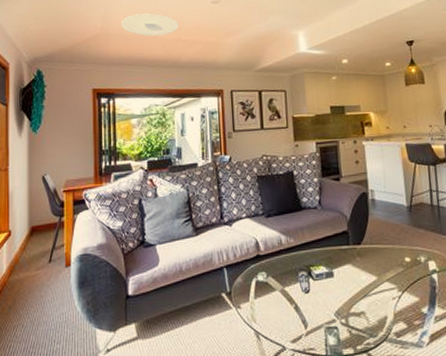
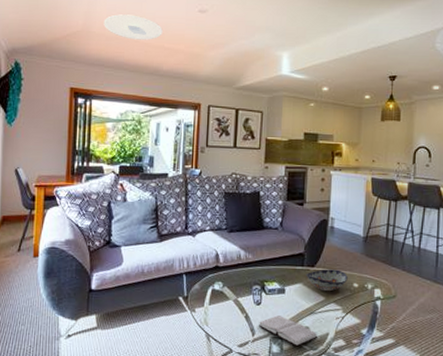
hardback book: none [310,302,376,336] -> present [259,315,318,347]
decorative bowl: none [353,244,398,270] -> present [306,269,348,292]

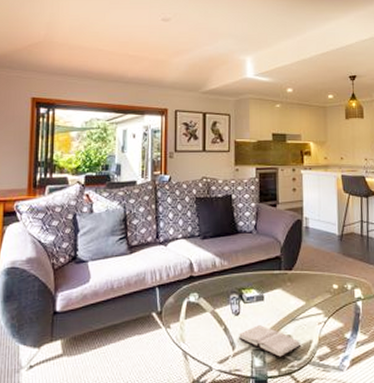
ceiling light: present [103,14,163,40] -> none [66,24,126,49]
decorative bowl: present [306,269,348,292] -> none [284,271,327,296]

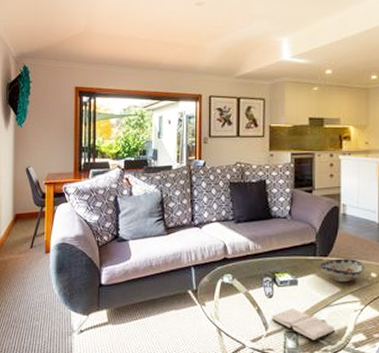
decorative bowl: none [284,271,327,296] -> present [319,258,364,283]

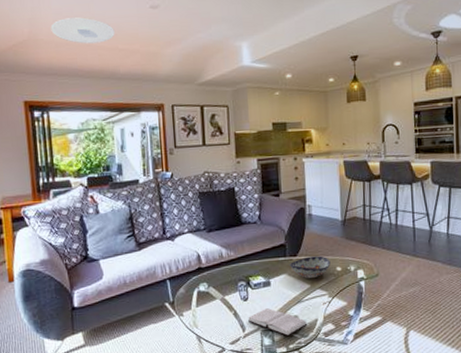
ceiling light: none [104,13,161,37] -> present [50,17,115,44]

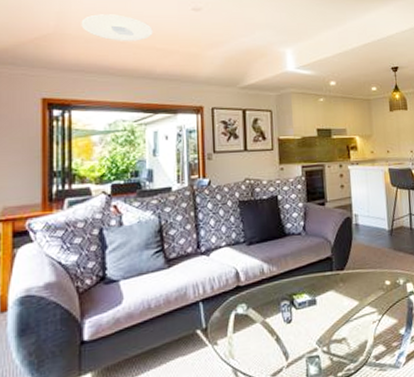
hardback book: present [248,308,308,337] -> none [292,330,357,363]
decorative bowl: present [289,256,331,279] -> none [336,269,379,295]

